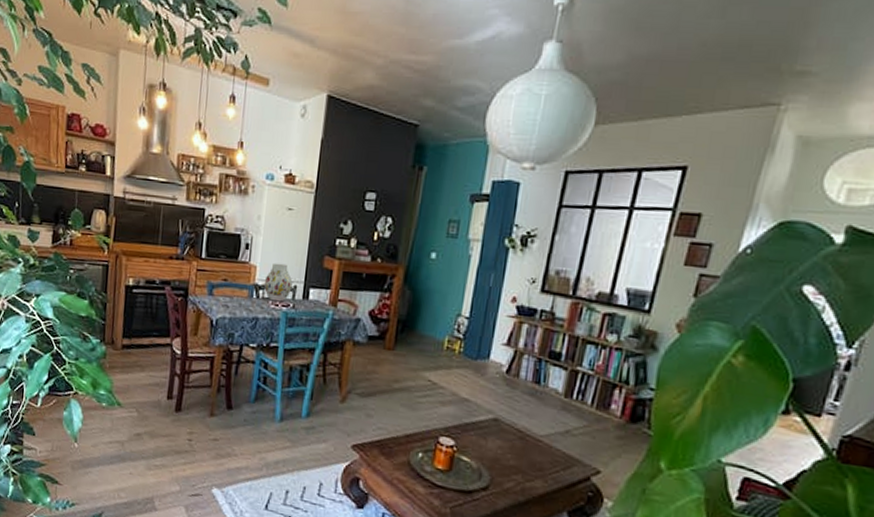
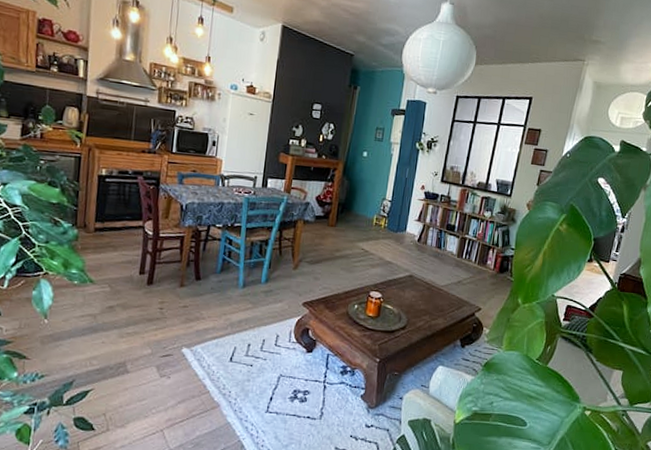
vase: present [263,263,293,302] -> none [228,157,254,190]

